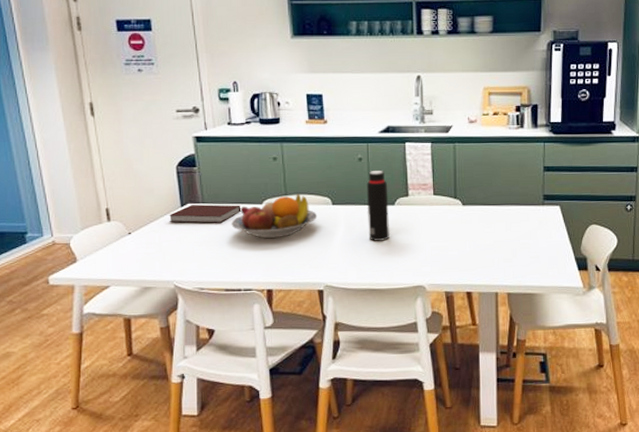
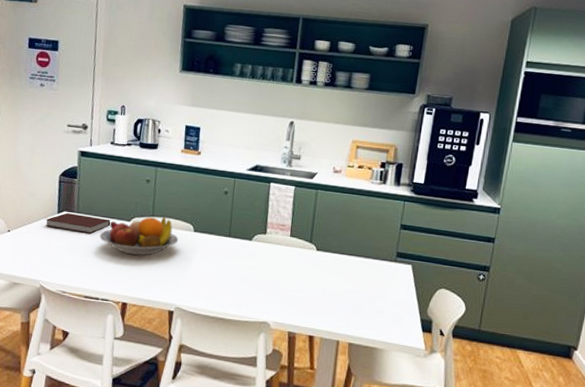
water bottle: present [366,171,390,241] -> none [223,205,248,273]

